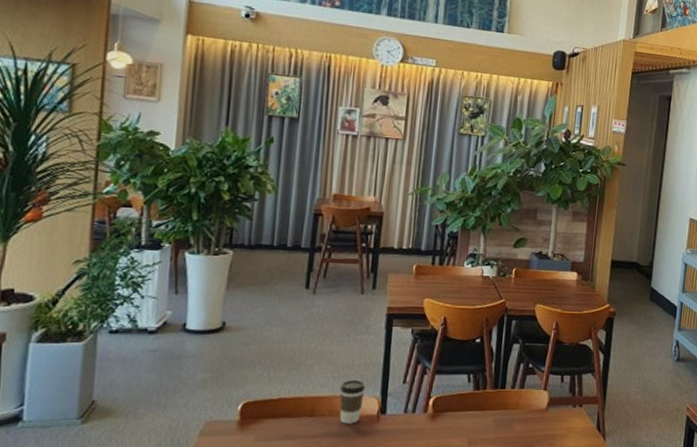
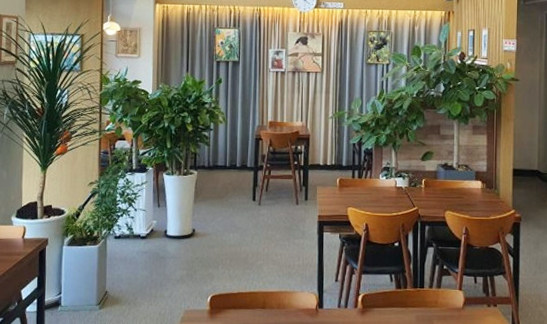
coffee cup: present [339,379,365,424] -> none [284,277,304,316]

